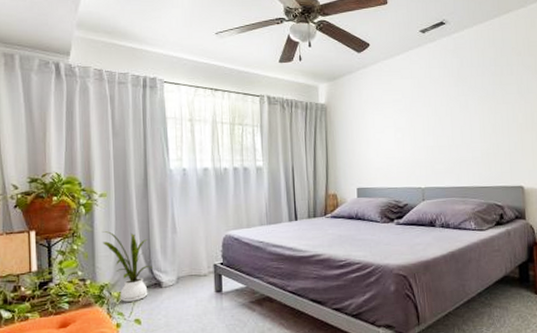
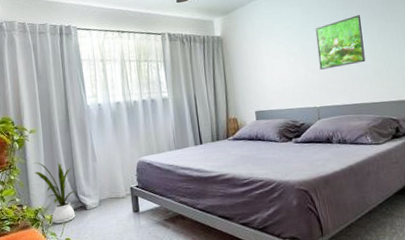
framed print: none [425,94,474,148] -> present [315,15,366,70]

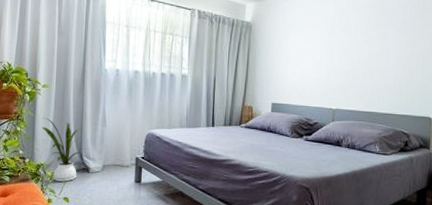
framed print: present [315,15,366,70] -> none [343,24,393,73]

